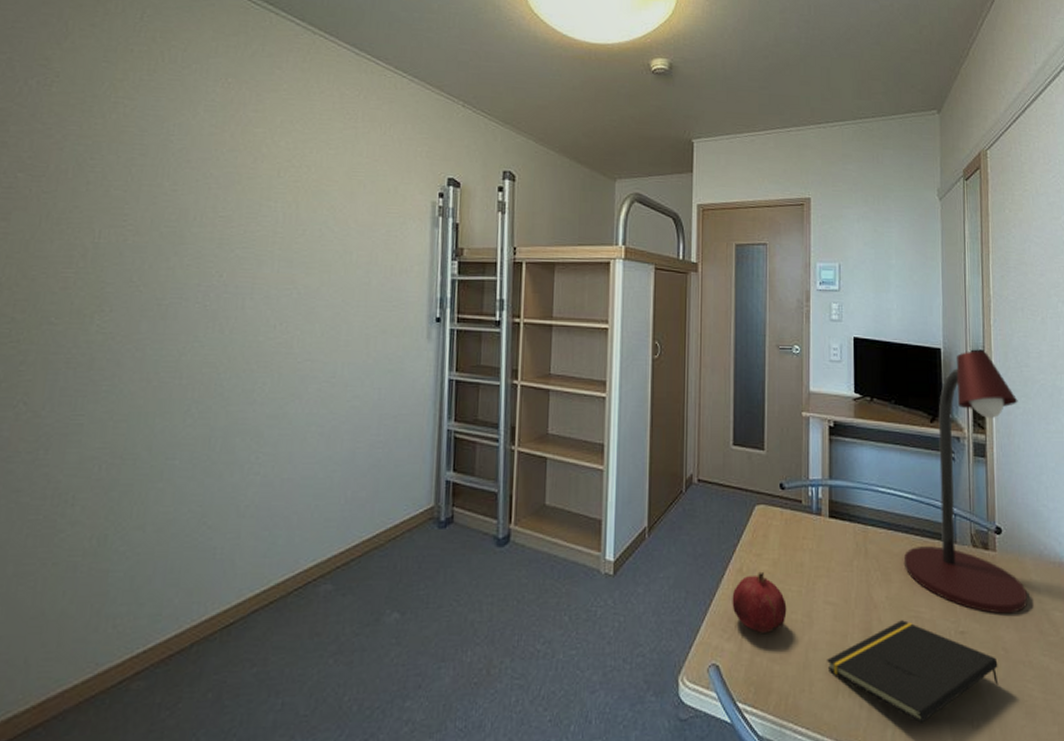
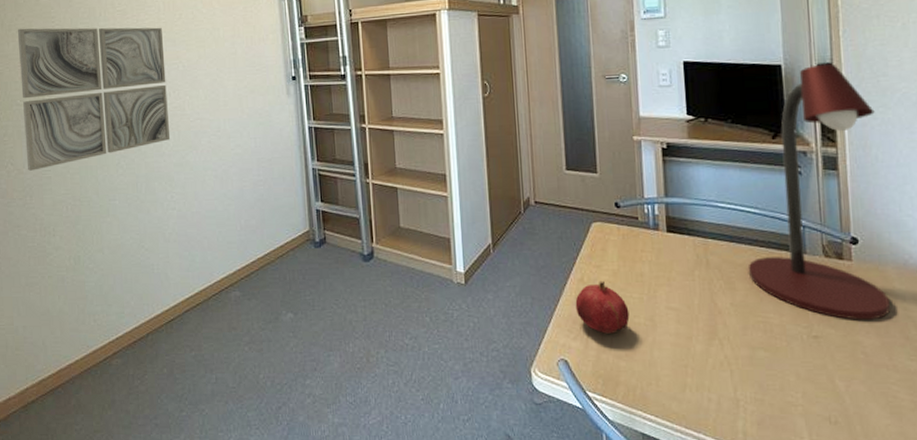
wall art: none [49,223,277,414] -> present [17,27,170,171]
notepad: present [827,620,999,723] -> none [672,325,859,417]

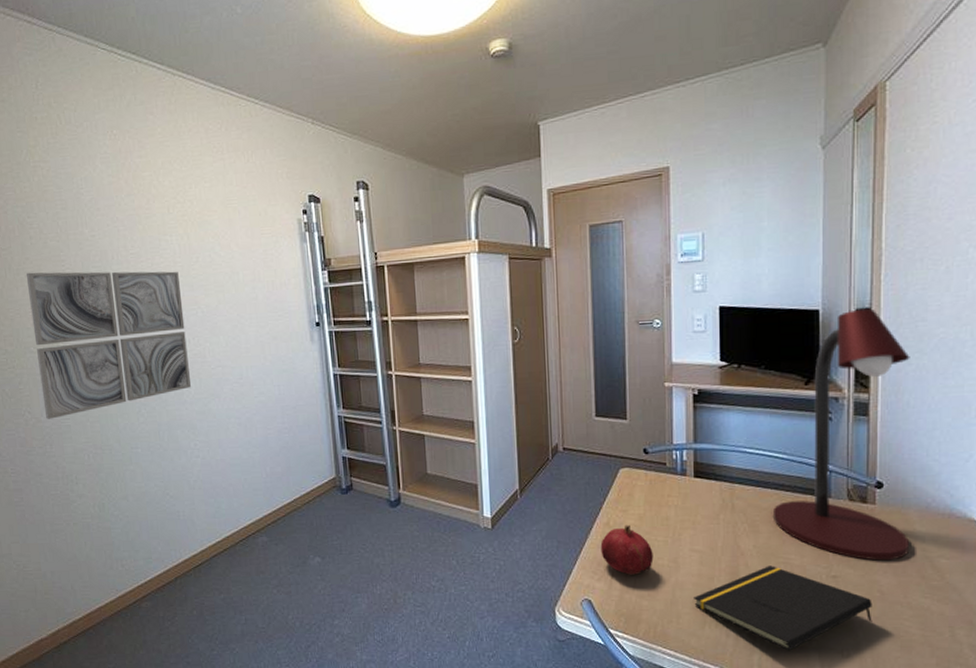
notepad: none [672,325,859,417] -> present [694,566,872,651]

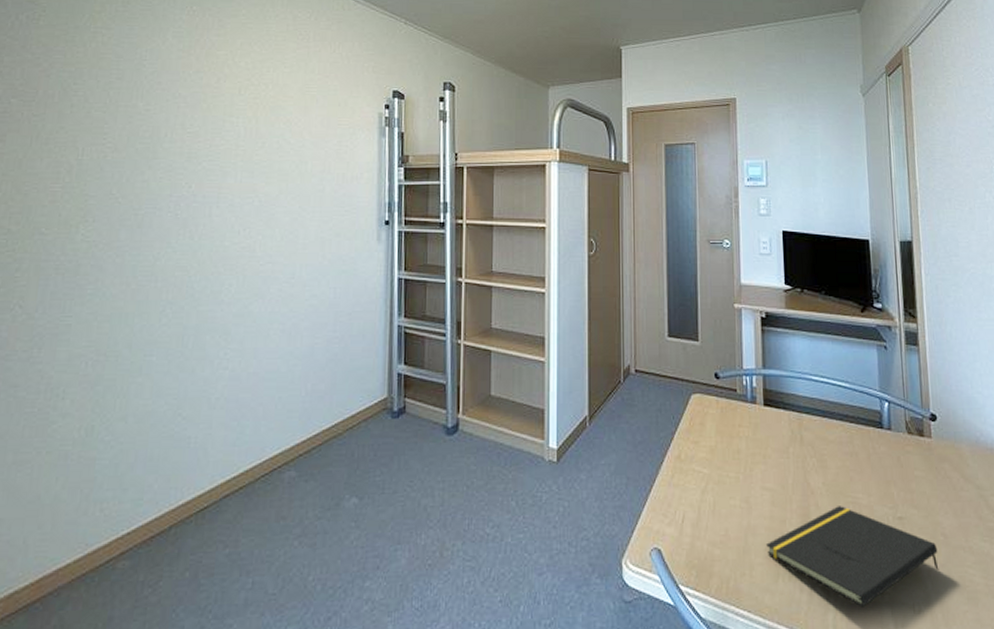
wall art: present [25,271,191,419] -> none [41,143,239,316]
fruit: present [600,524,654,575] -> none [671,458,725,518]
desk lamp: present [772,308,910,561] -> none [838,241,965,500]

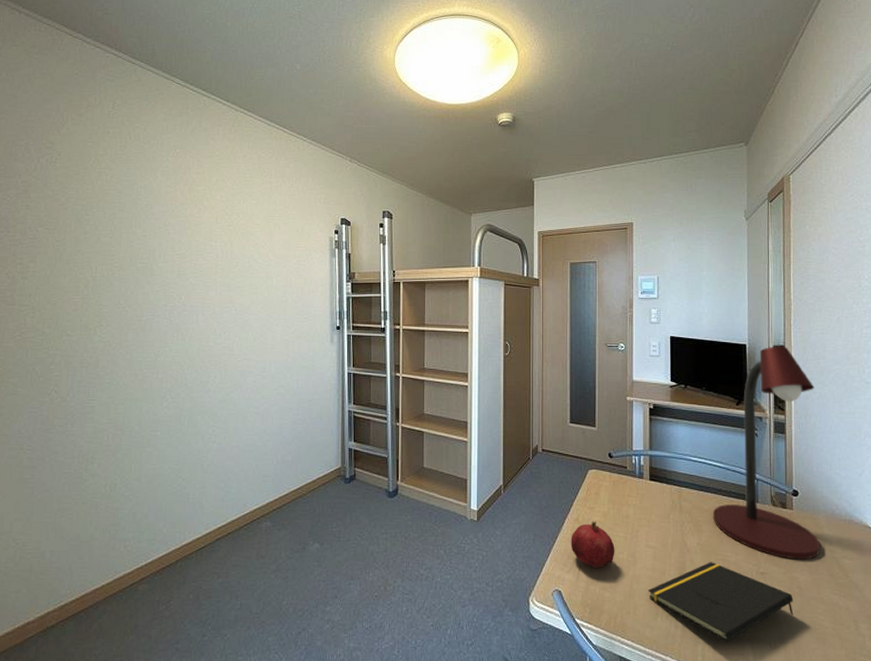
fruit: none [671,458,725,518] -> present [571,521,615,568]
desk lamp: none [838,241,965,500] -> present [712,346,820,560]

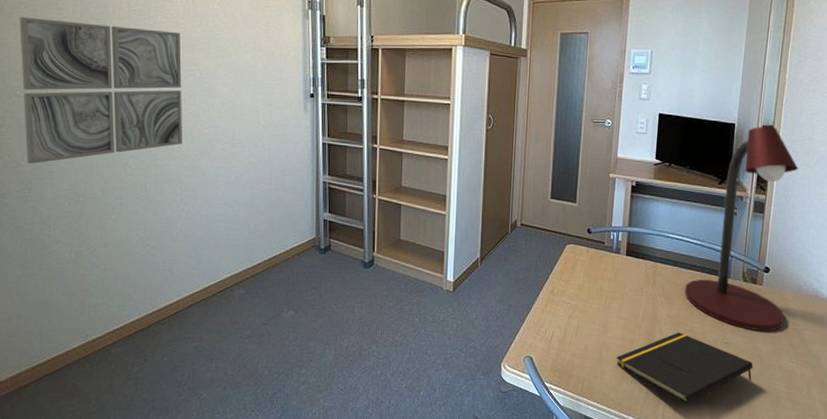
wall art: none [71,263,219,399] -> present [19,16,182,164]
fruit: present [571,521,615,568] -> none [544,293,587,336]

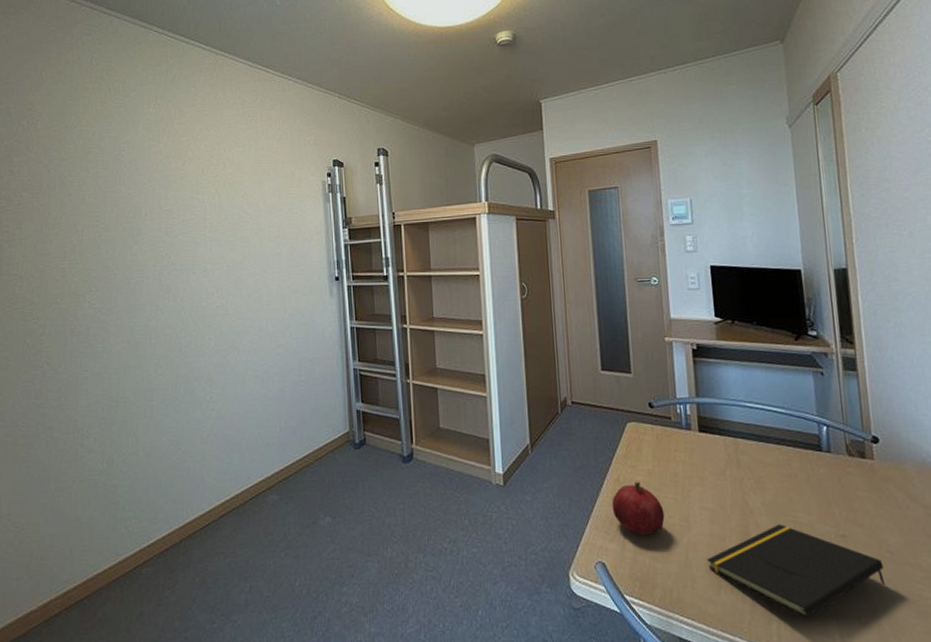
wall art: present [19,16,182,164] -> none [61,226,211,371]
fruit: none [544,293,587,336] -> present [612,481,665,535]
desk lamp: present [684,126,799,331] -> none [776,269,912,519]

